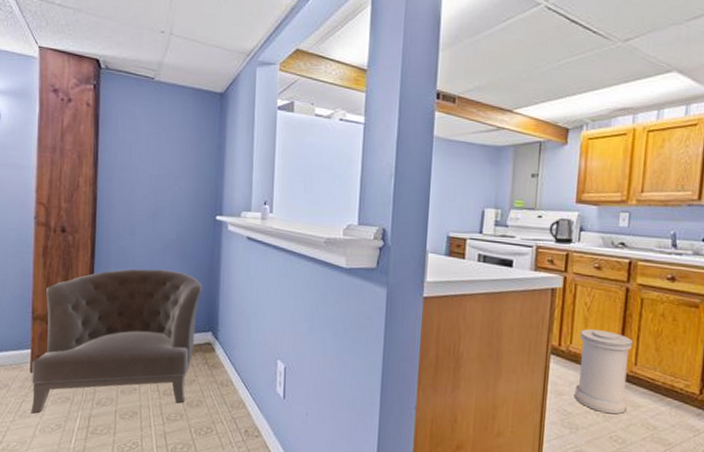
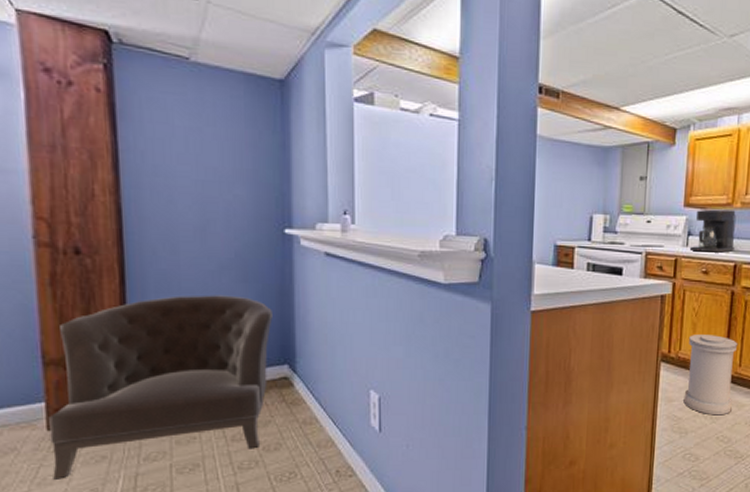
kettle: present [549,217,574,245] -> none [658,222,683,250]
coffee maker: none [582,206,631,249] -> present [690,209,736,253]

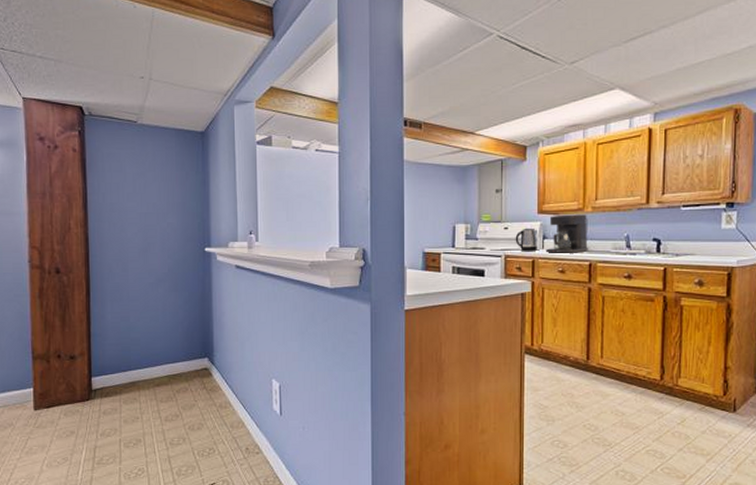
armchair: present [49,295,273,480] -> none [35,302,196,449]
kettle: none [658,222,683,250] -> present [515,228,538,252]
trash can: present [683,335,738,416] -> none [549,329,599,405]

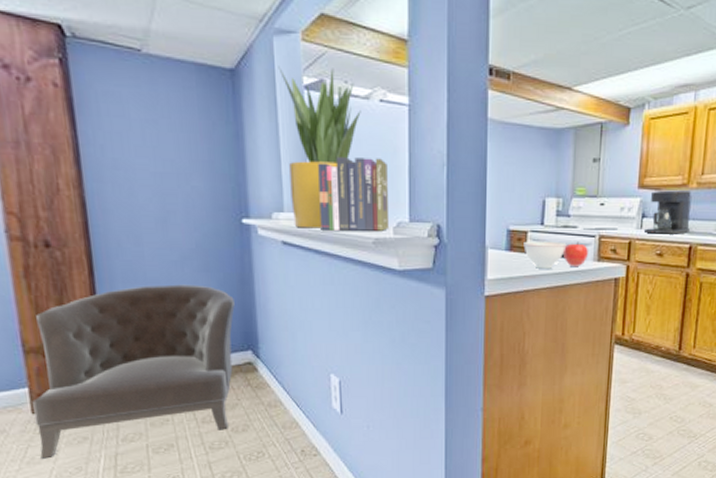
armchair: none [35,302,196,449] -> present [32,284,235,459]
planter: none [237,127,301,254] -> present [278,66,361,229]
books: none [266,196,323,256] -> present [318,157,390,231]
bowl: none [437,261,476,285] -> present [523,241,567,269]
fruit: none [473,261,495,284] -> present [563,242,588,268]
kettle: present [515,228,538,252] -> none [611,204,637,232]

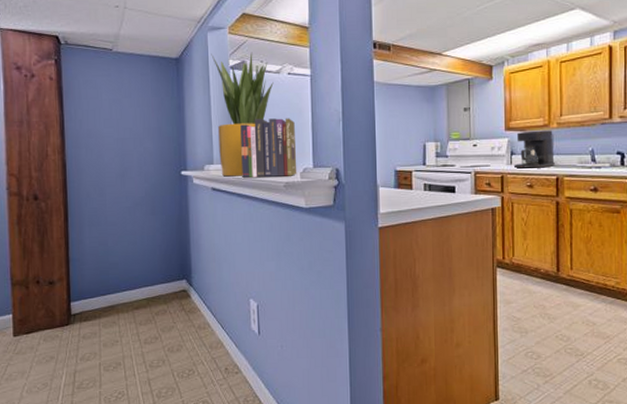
armchair: present [32,284,235,459] -> none [14,225,174,376]
bowl: present [523,241,567,269] -> none [409,178,447,202]
fruit: present [563,242,588,268] -> none [444,178,466,200]

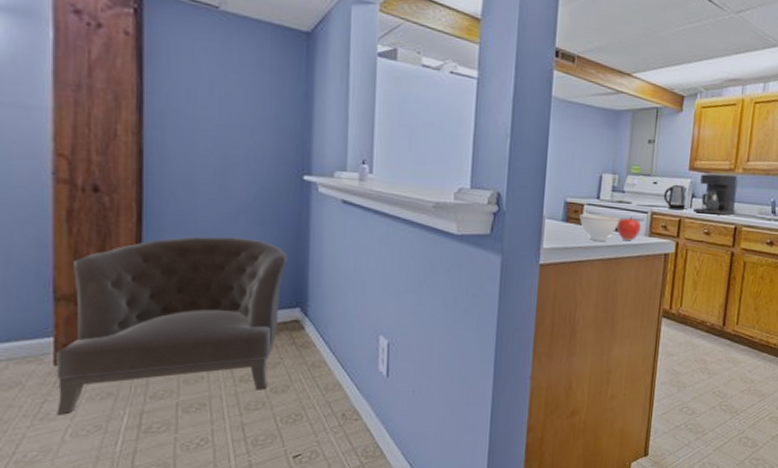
armchair: none [14,225,174,376] -> present [56,236,287,415]
planter: present [211,52,274,177] -> none [354,33,431,190]
books: present [240,118,297,177] -> none [382,122,453,196]
bowl: none [409,178,447,202] -> present [579,213,621,241]
fruit: none [444,178,466,200] -> present [617,217,641,241]
kettle: none [484,144,507,168] -> present [663,184,687,211]

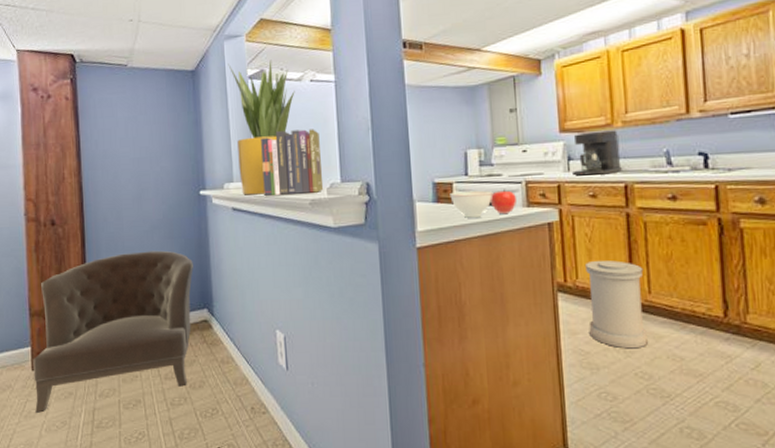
planter: none [354,33,431,190] -> present [228,59,295,195]
books: none [382,122,453,196] -> present [261,129,324,196]
kettle: present [663,184,687,211] -> none [535,148,564,177]
trash can: none [682,292,736,371] -> present [584,260,648,349]

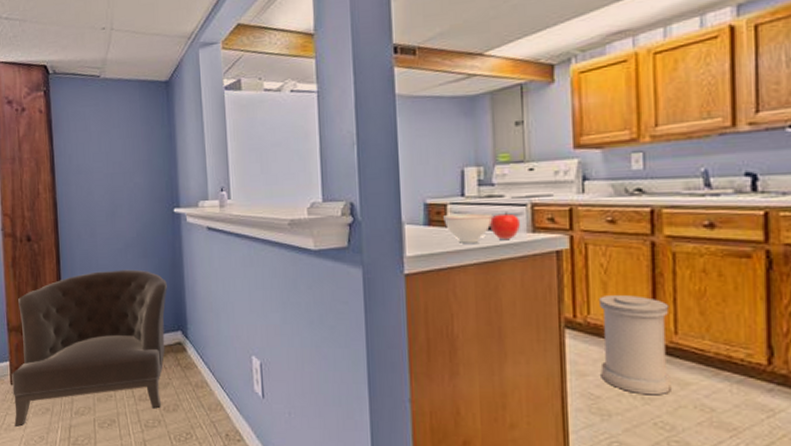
planter: present [228,59,295,195] -> none [203,68,274,214]
books: present [261,129,324,196] -> none [237,143,304,215]
coffee maker: present [573,130,623,176] -> none [588,146,650,199]

